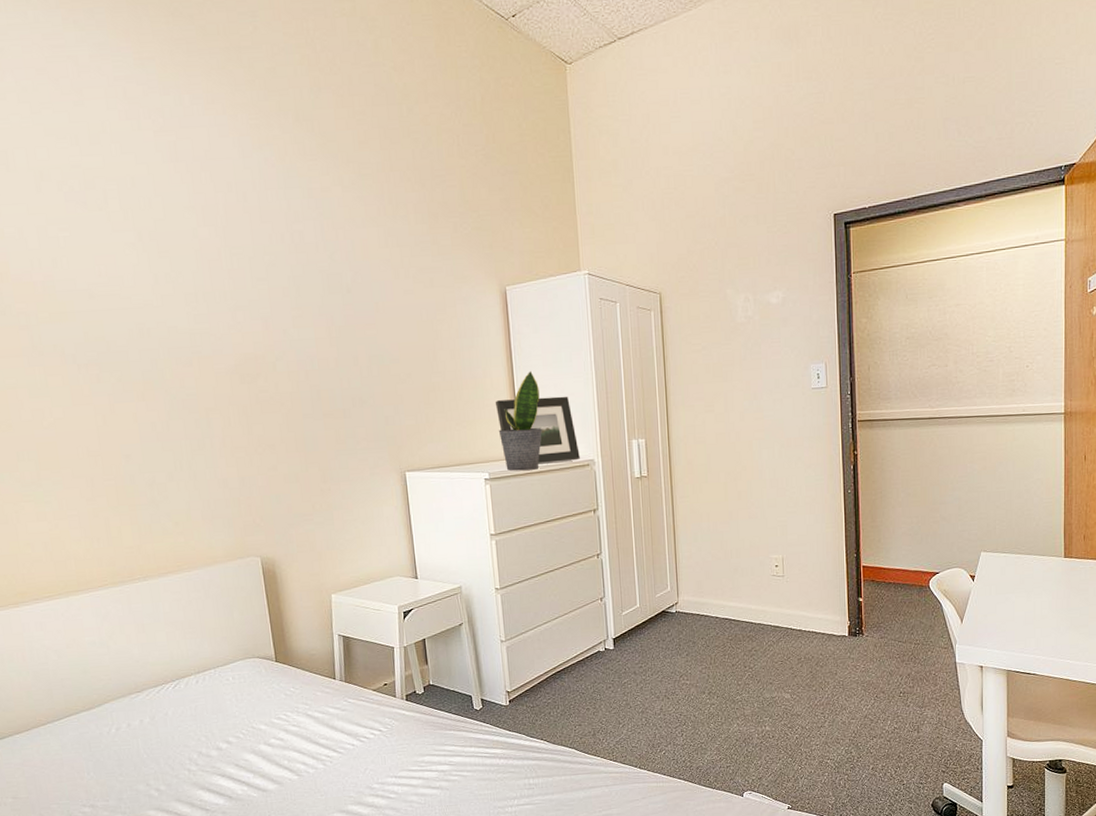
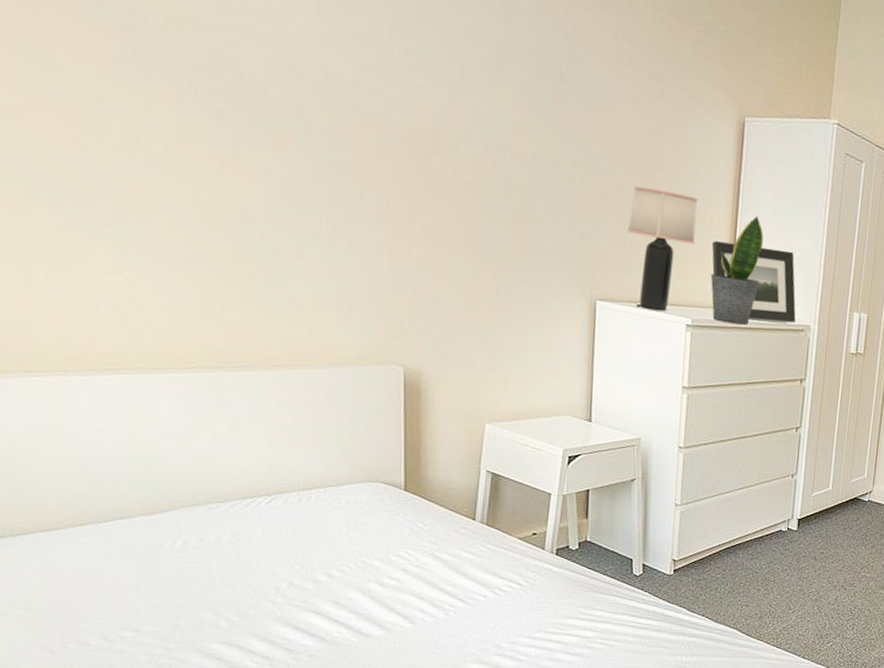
table lamp: none [421,365,481,472] -> present [627,186,698,312]

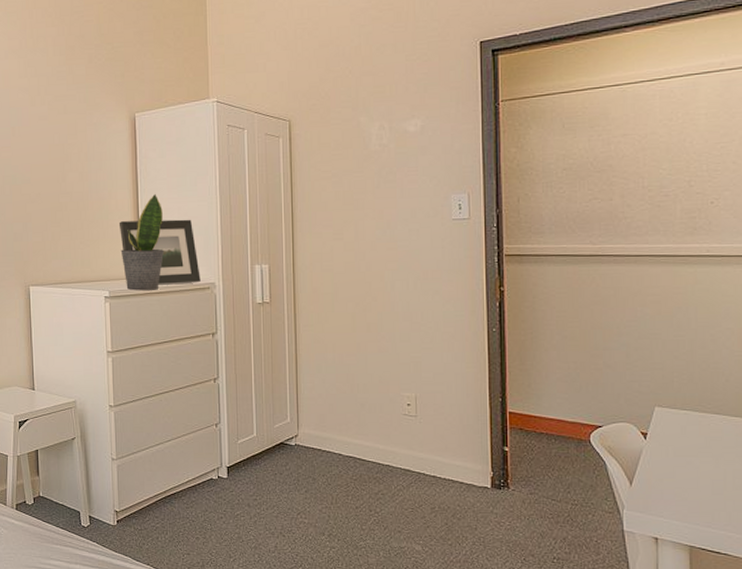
table lamp: present [627,186,698,312] -> none [48,186,105,288]

